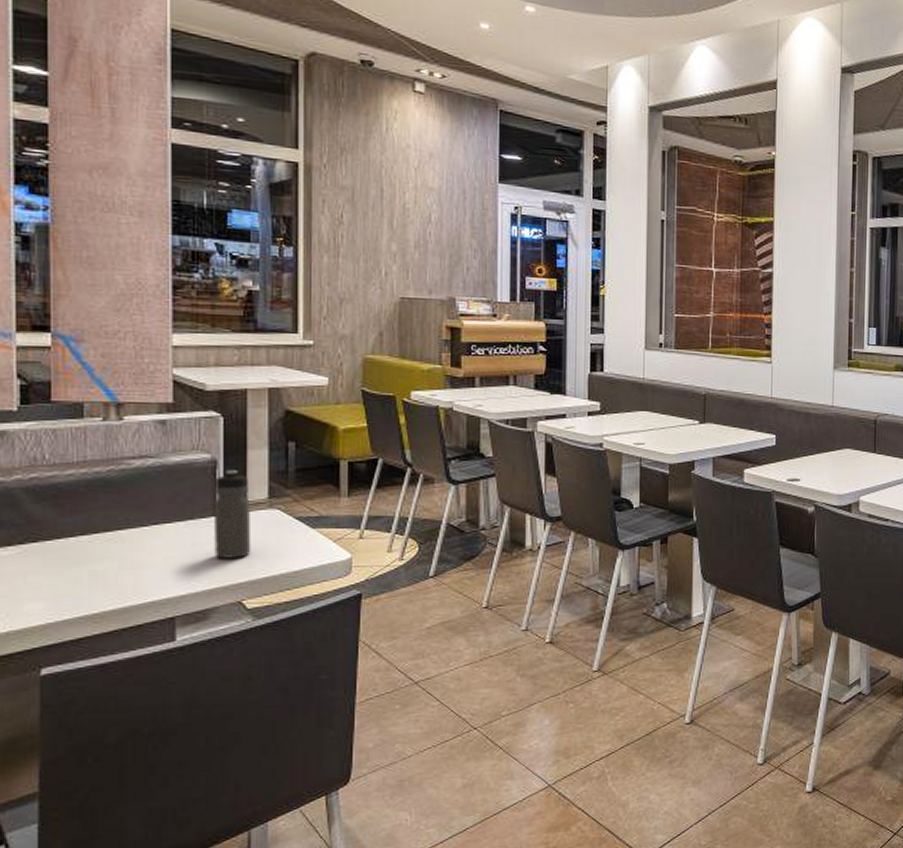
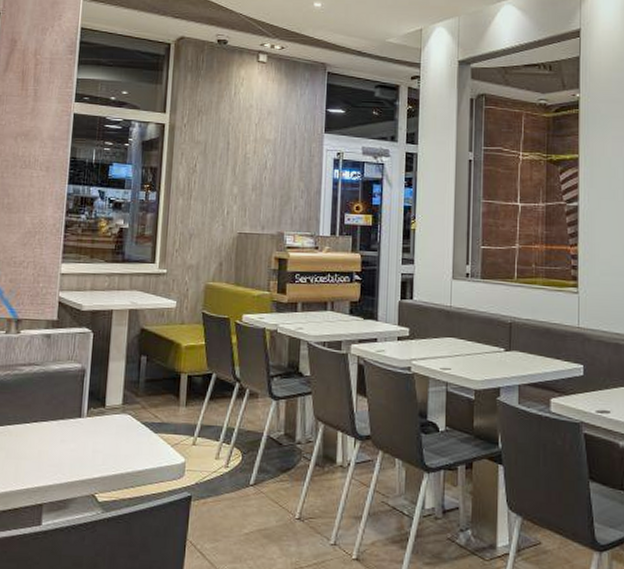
water bottle: present [214,470,252,558] -> none [77,378,108,456]

